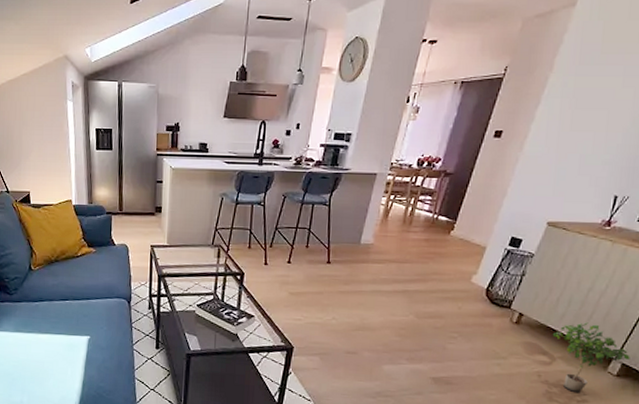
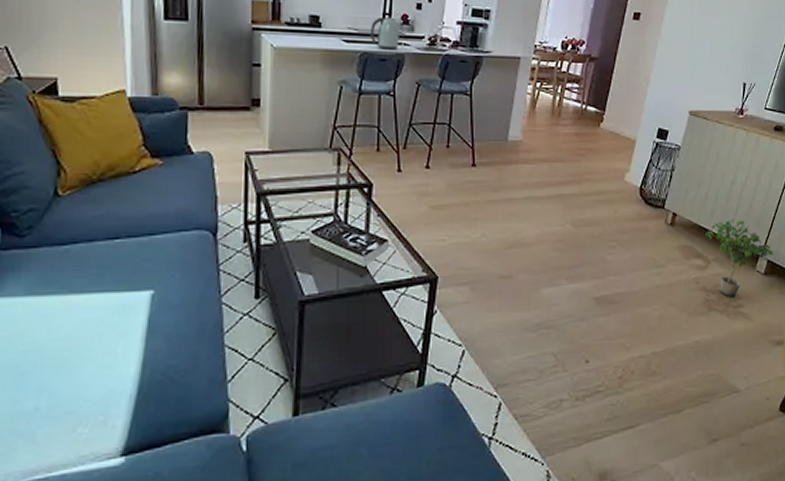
kettle: none [247,142,272,169] -> present [371,17,401,50]

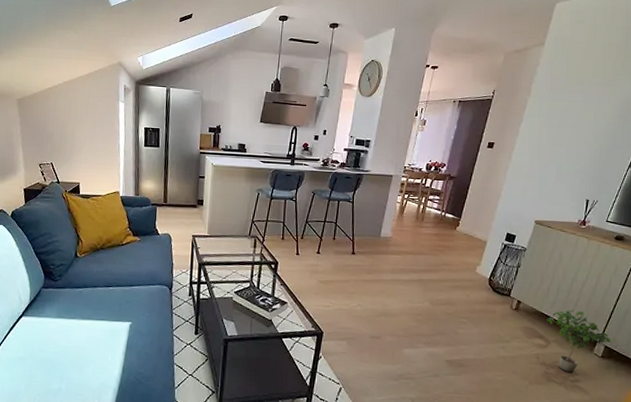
kettle: present [371,17,401,50] -> none [281,145,303,169]

